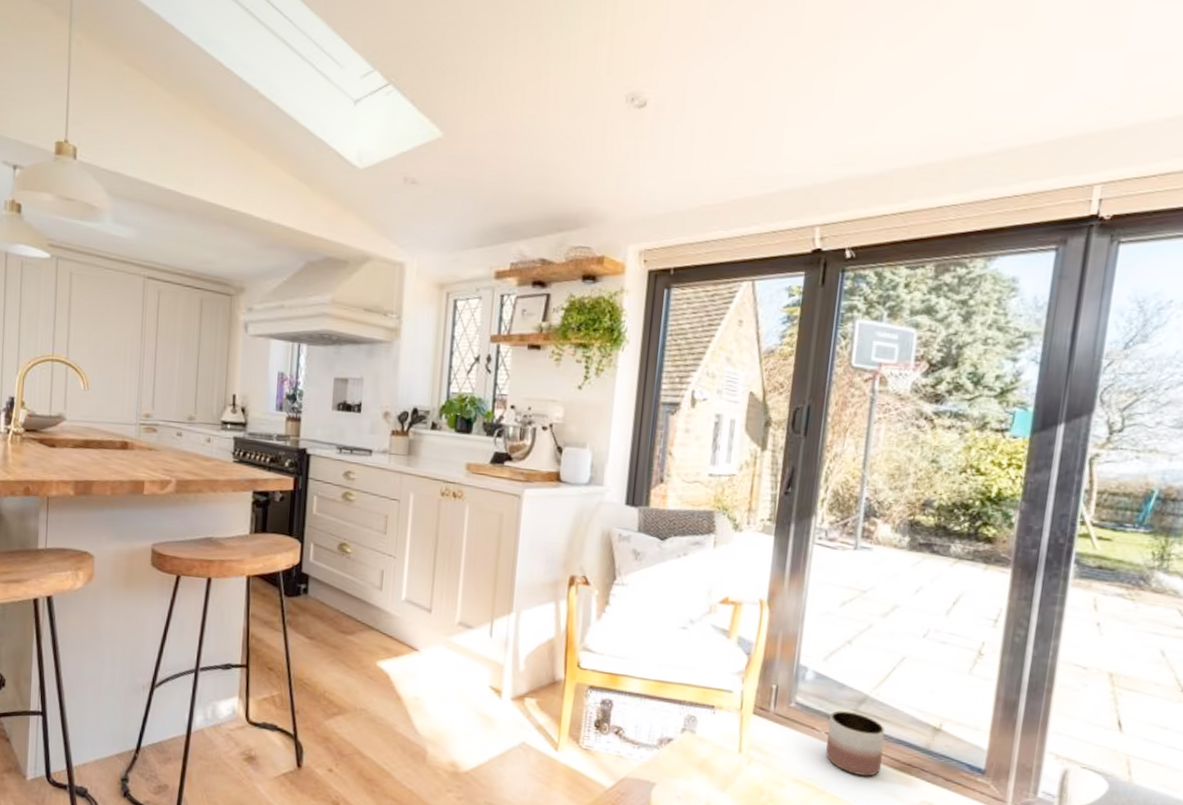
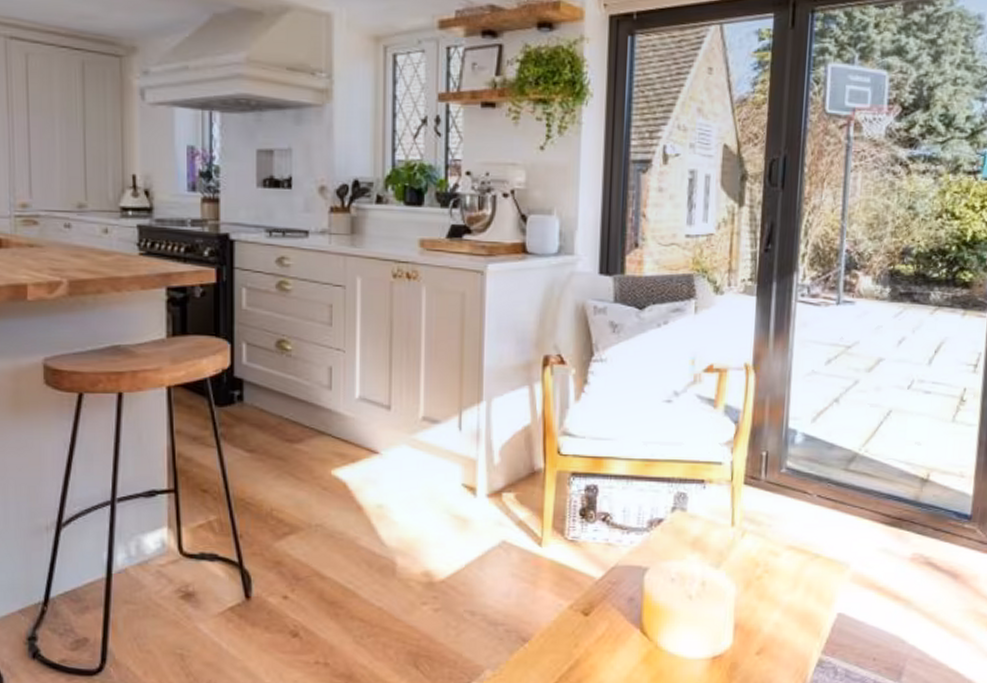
planter: present [825,710,885,776] -> none [818,472,876,535]

